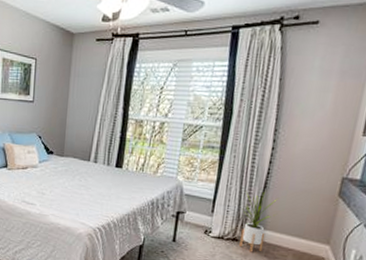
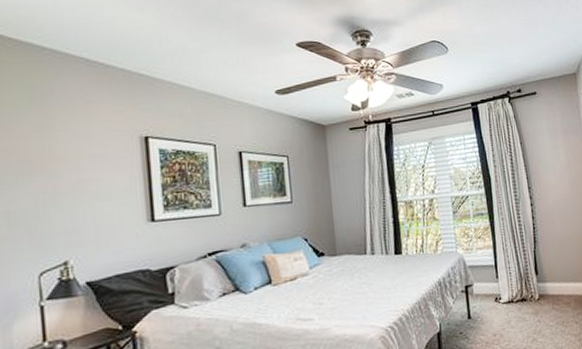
house plant: present [239,190,278,252] -> none [520,247,551,309]

